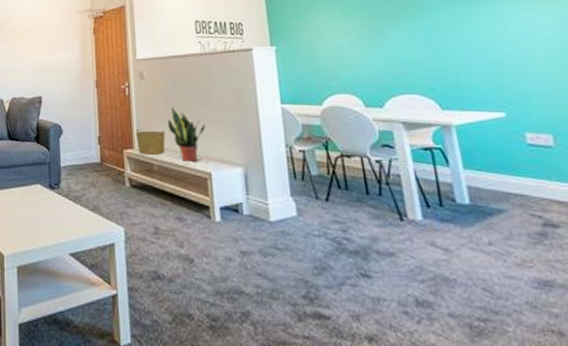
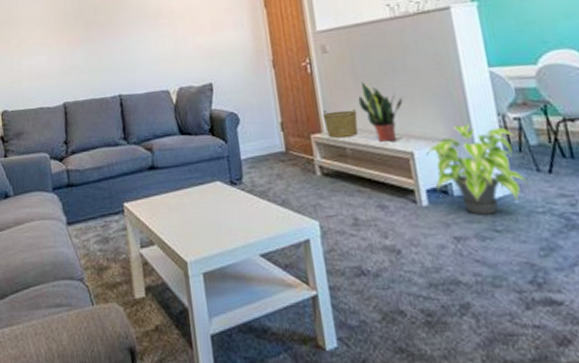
plant: none [222,151,307,234] -> present [425,123,528,215]

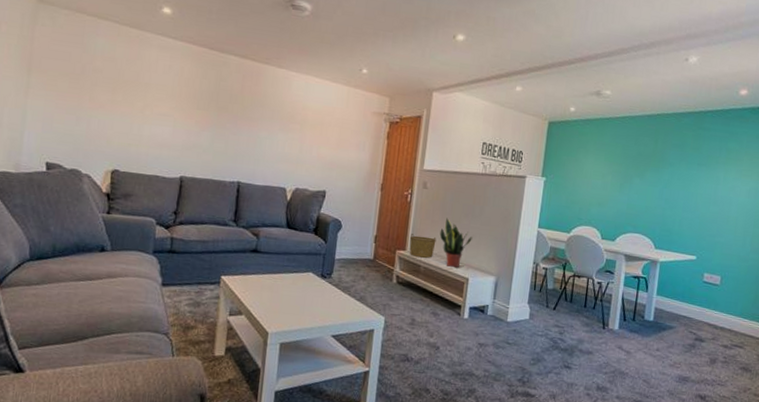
plant: present [425,123,528,215] -> none [477,265,540,332]

